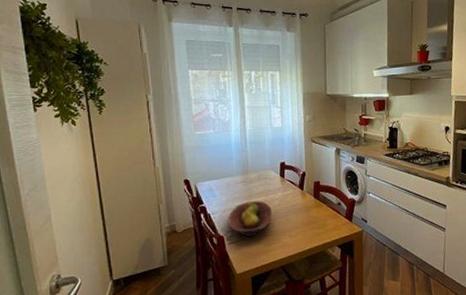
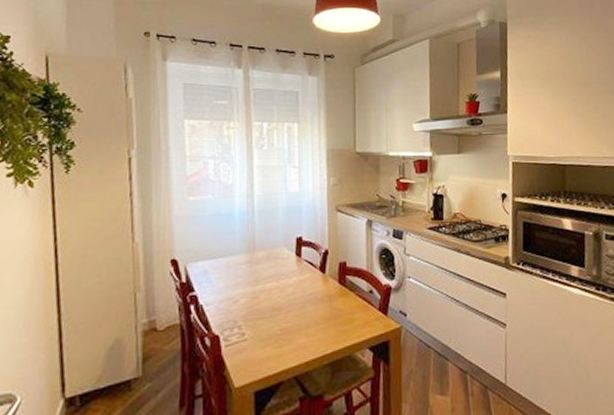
fruit bowl: present [227,201,272,237] -> none [225,288,284,336]

